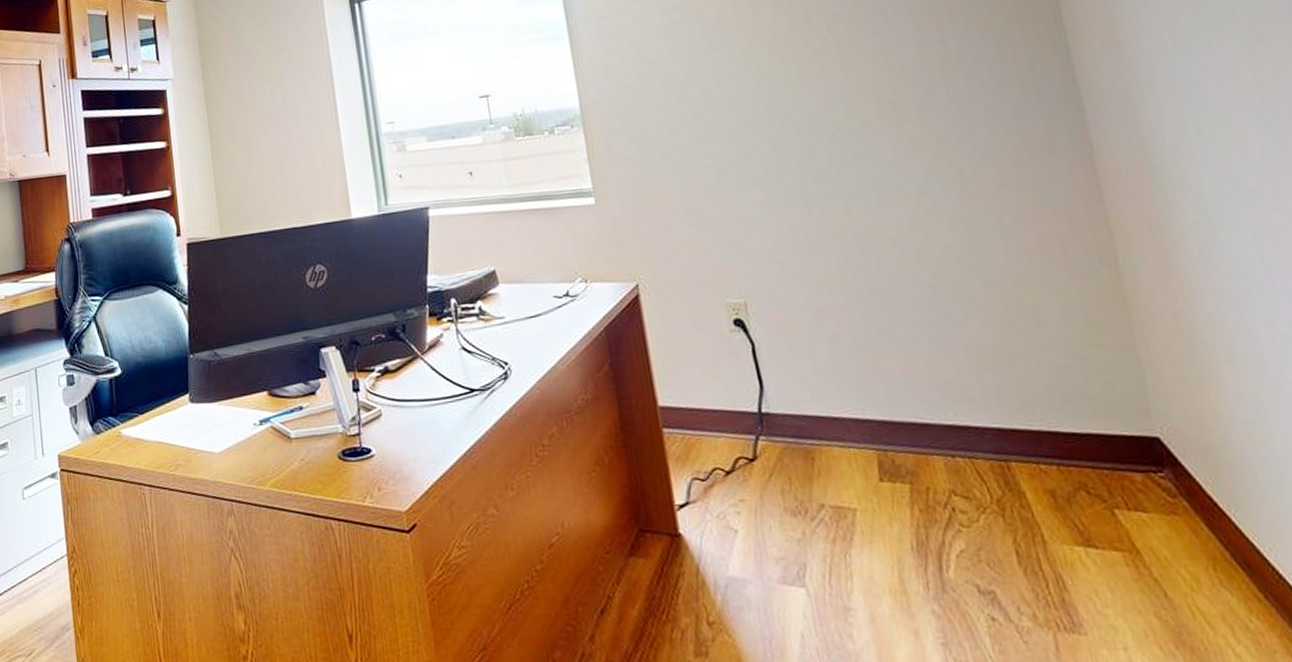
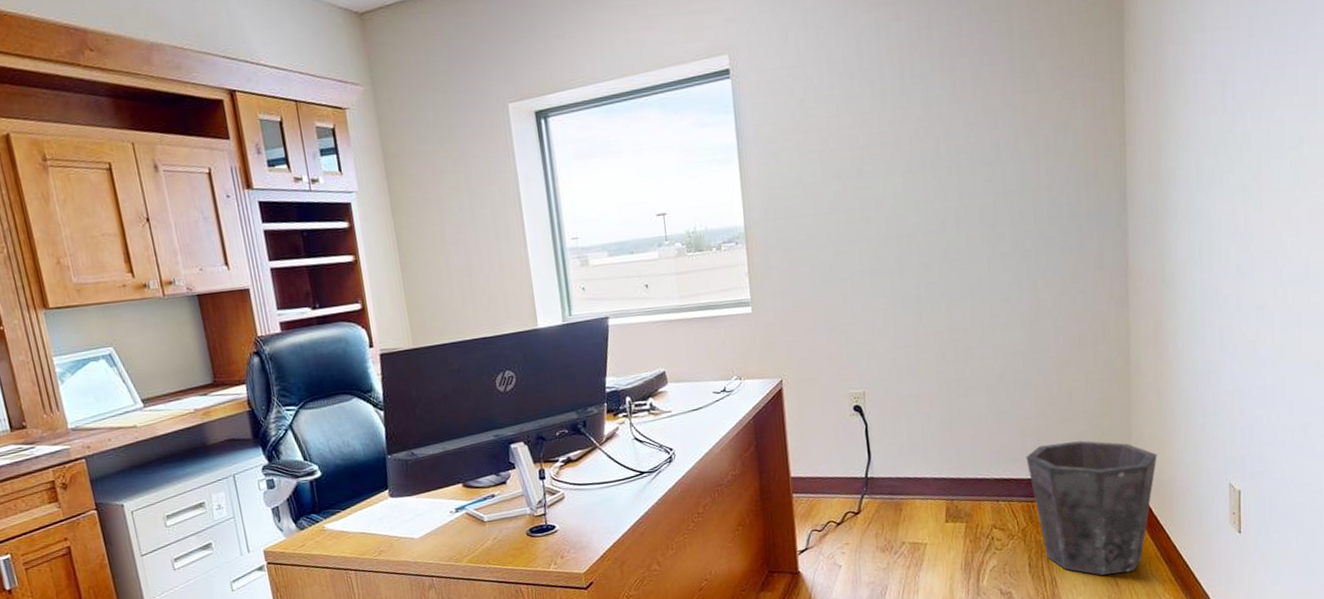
waste bin: none [985,379,1200,579] -> present [1026,440,1157,576]

